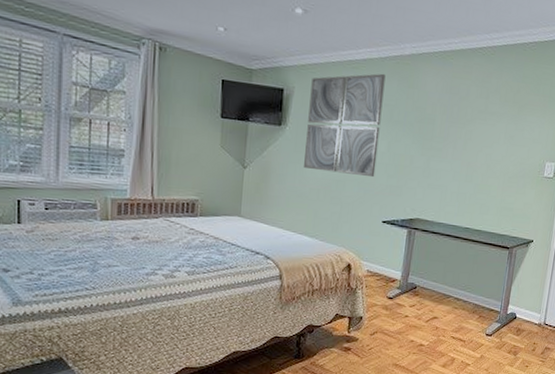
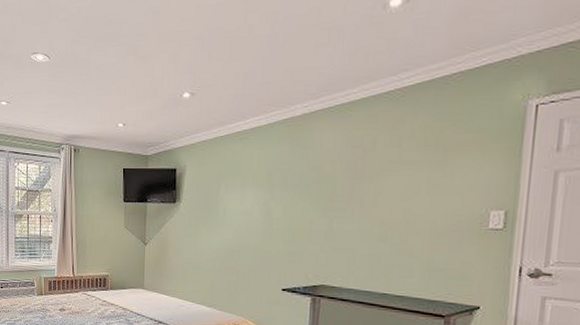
wall art: present [304,73,386,178] -> none [199,139,276,245]

